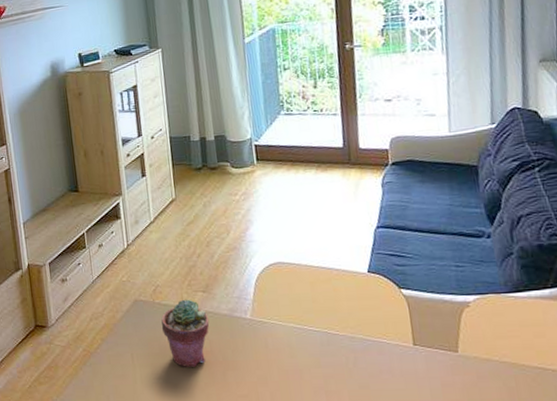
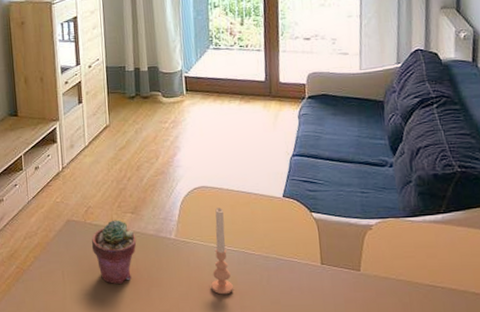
candle: none [292,285,317,379] -> present [211,208,233,295]

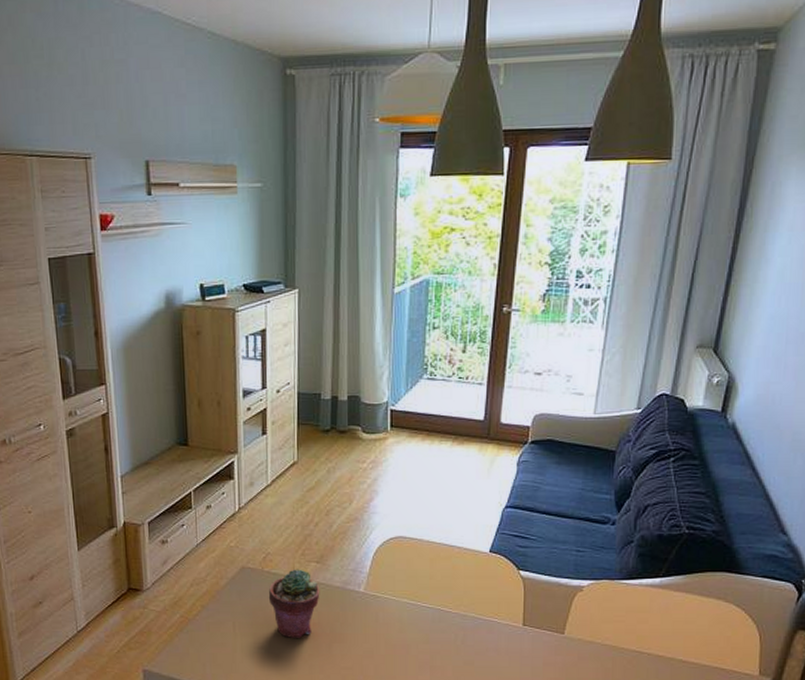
candle: present [211,208,233,295] -> none [400,561,424,653]

